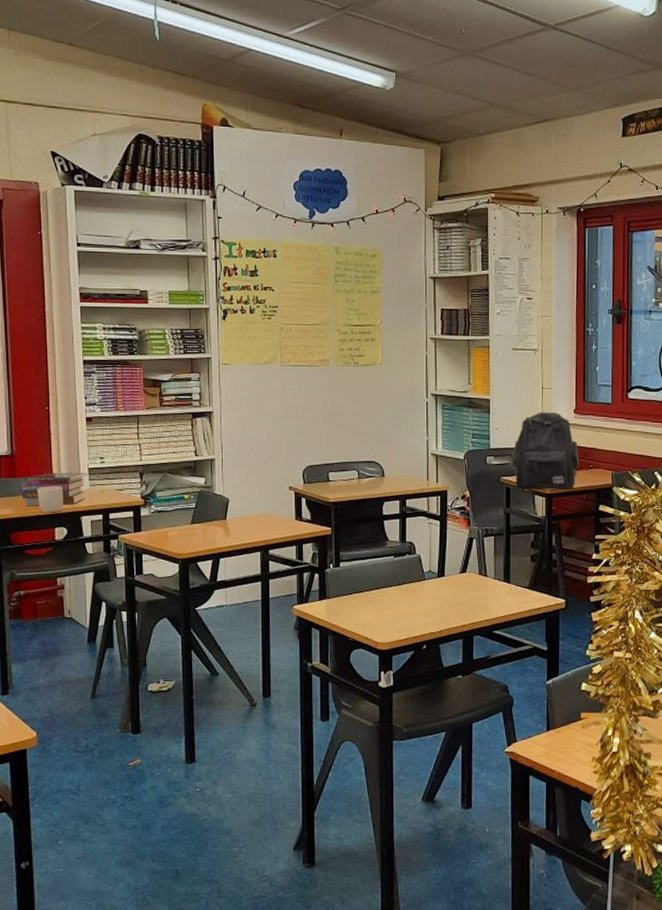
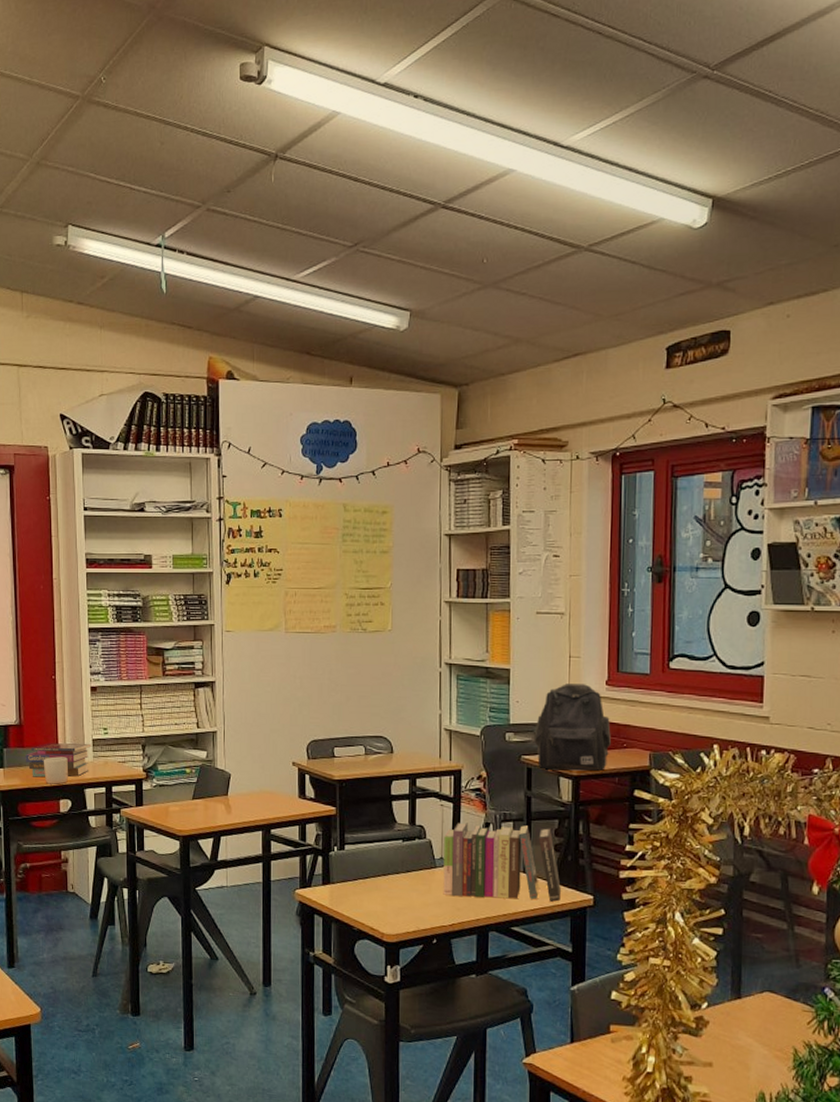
books: none [432,538,537,606] -> present [443,822,561,902]

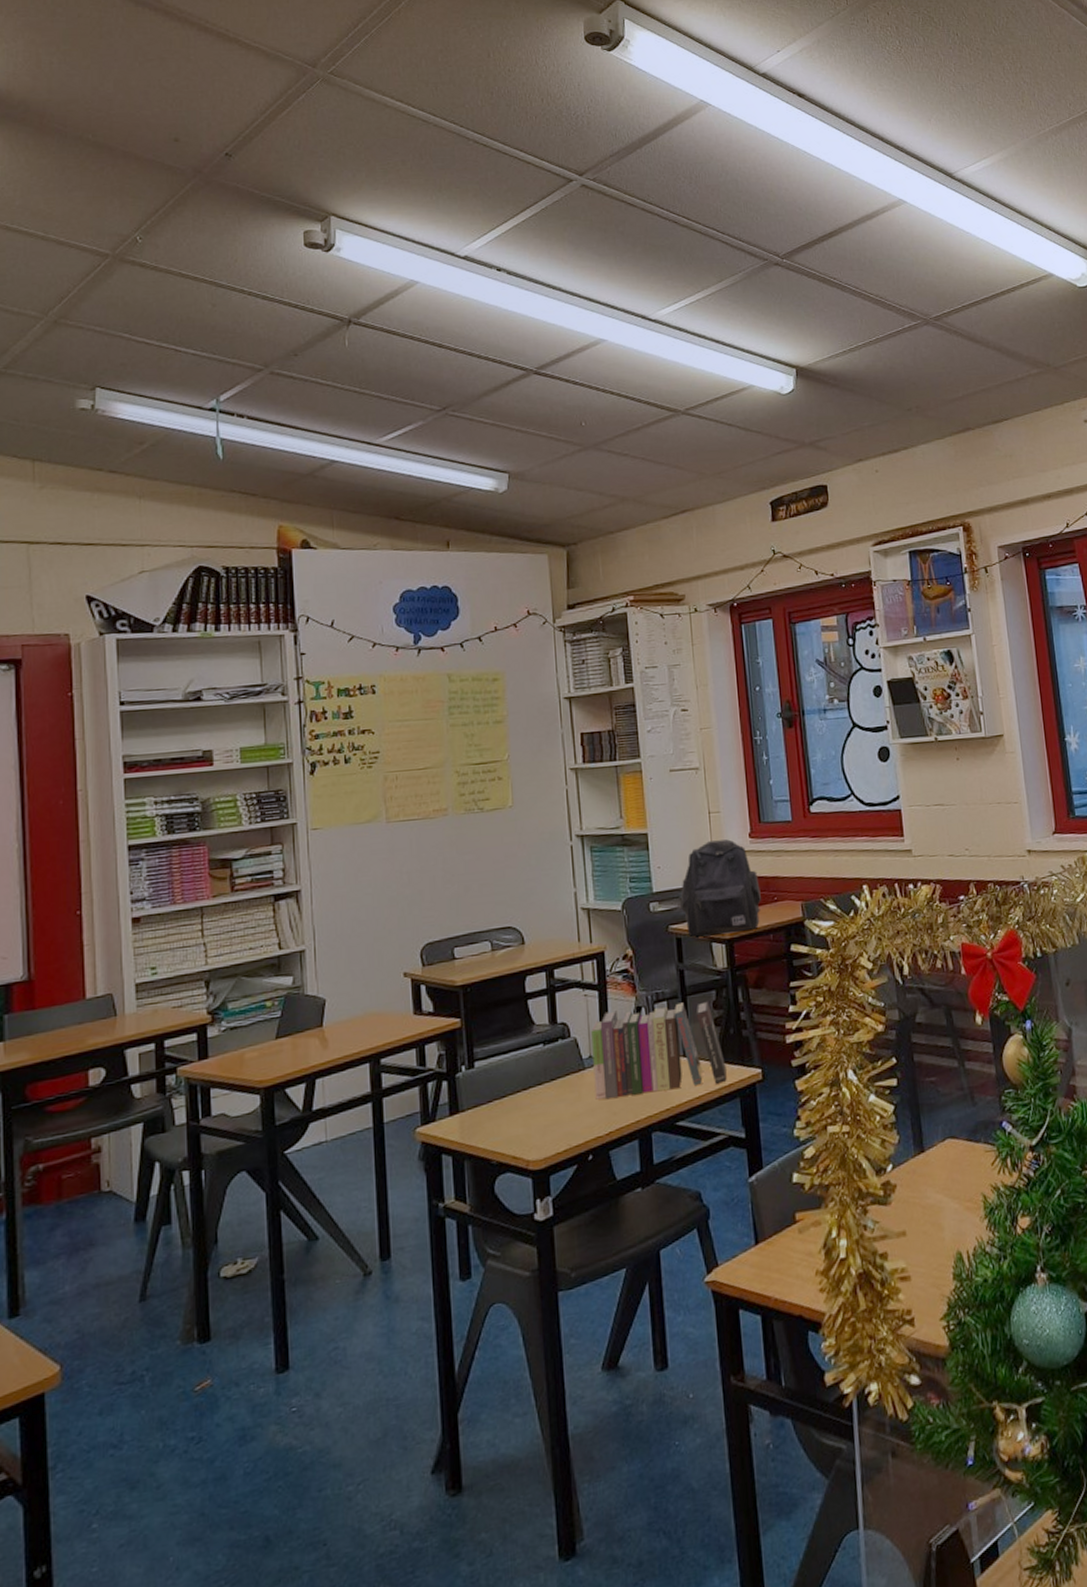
books: present [25,743,92,778] -> none [36,989,134,1046]
mug: present [43,756,69,784] -> none [63,1012,102,1052]

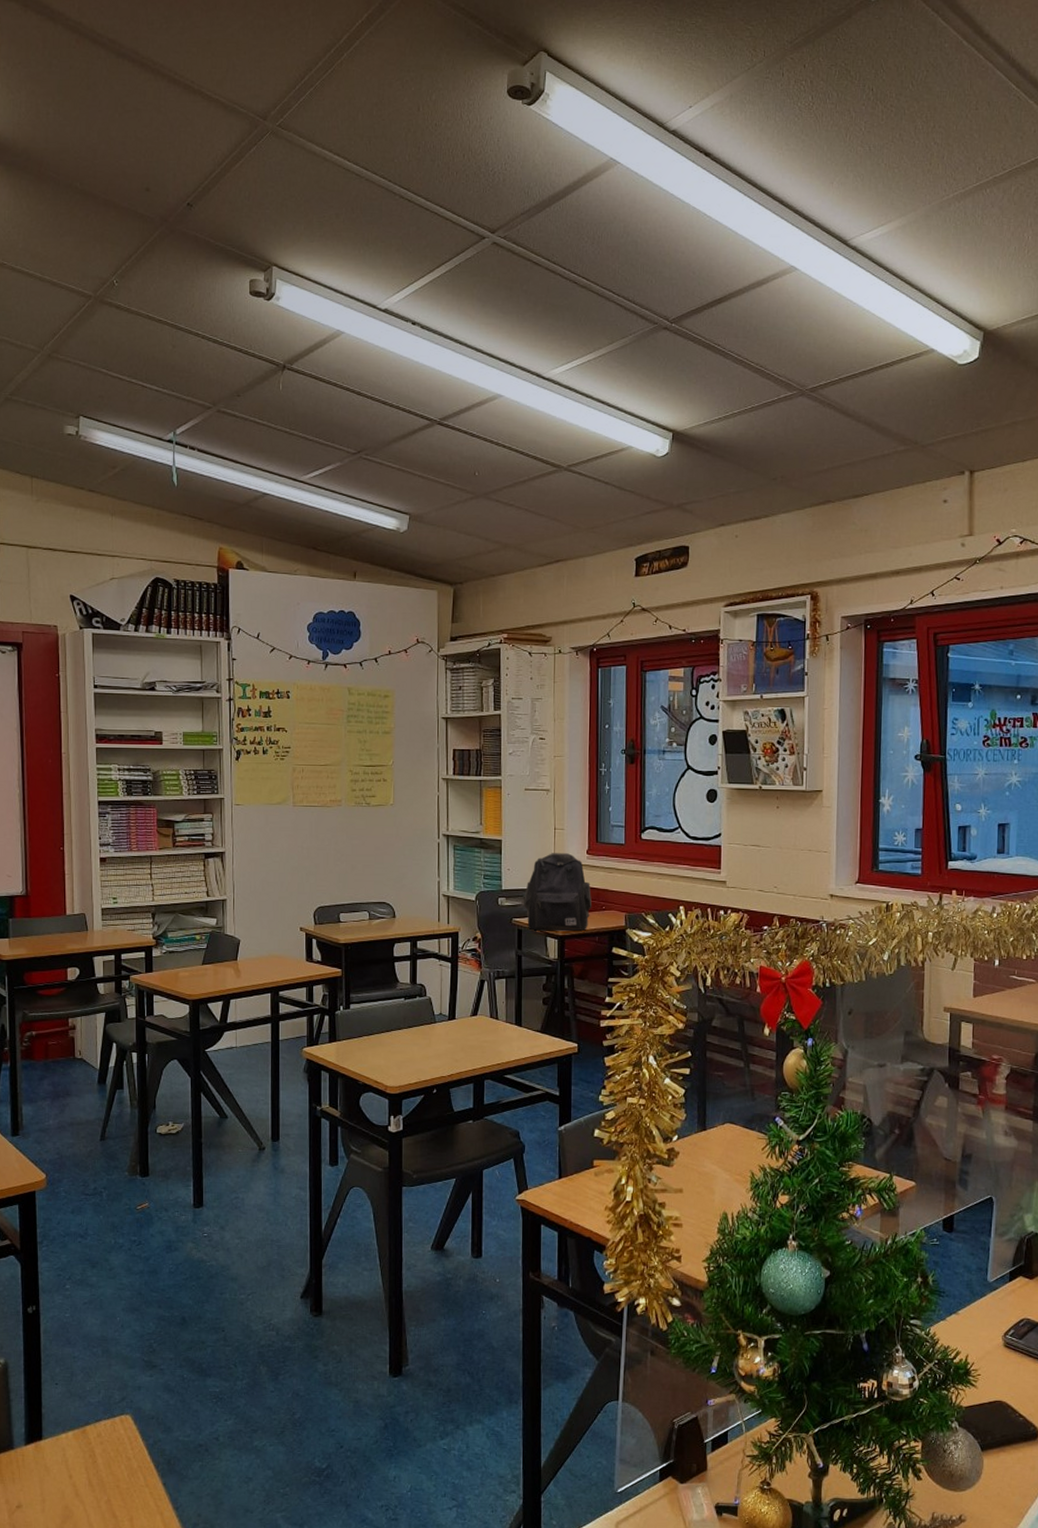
books: present [591,1001,727,1100] -> none [442,980,549,1050]

